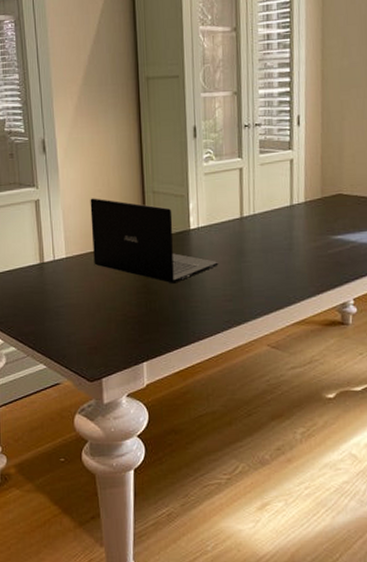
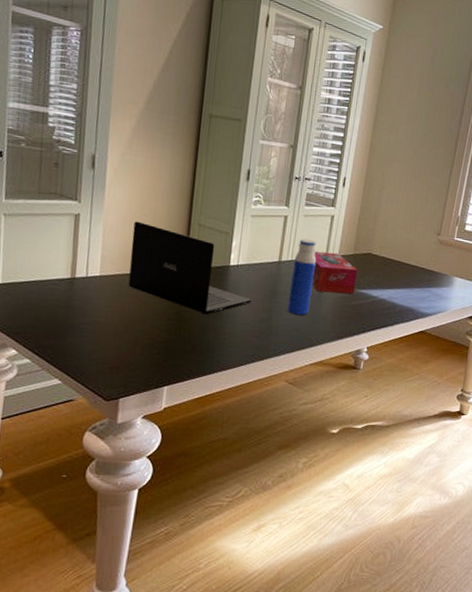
water bottle: none [256,189,282,272] -> present [287,238,316,315]
tissue box: none [277,199,330,244] -> present [312,251,358,295]

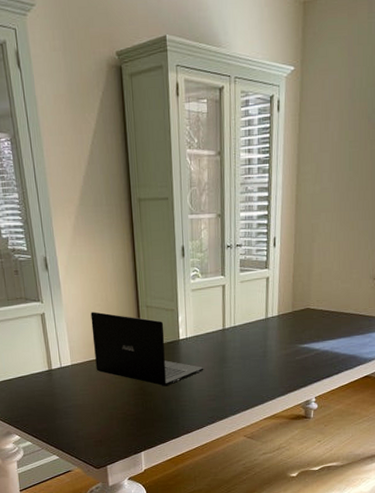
water bottle: present [287,238,316,315] -> none [236,304,258,376]
tissue box: present [312,251,358,295] -> none [254,313,299,352]

